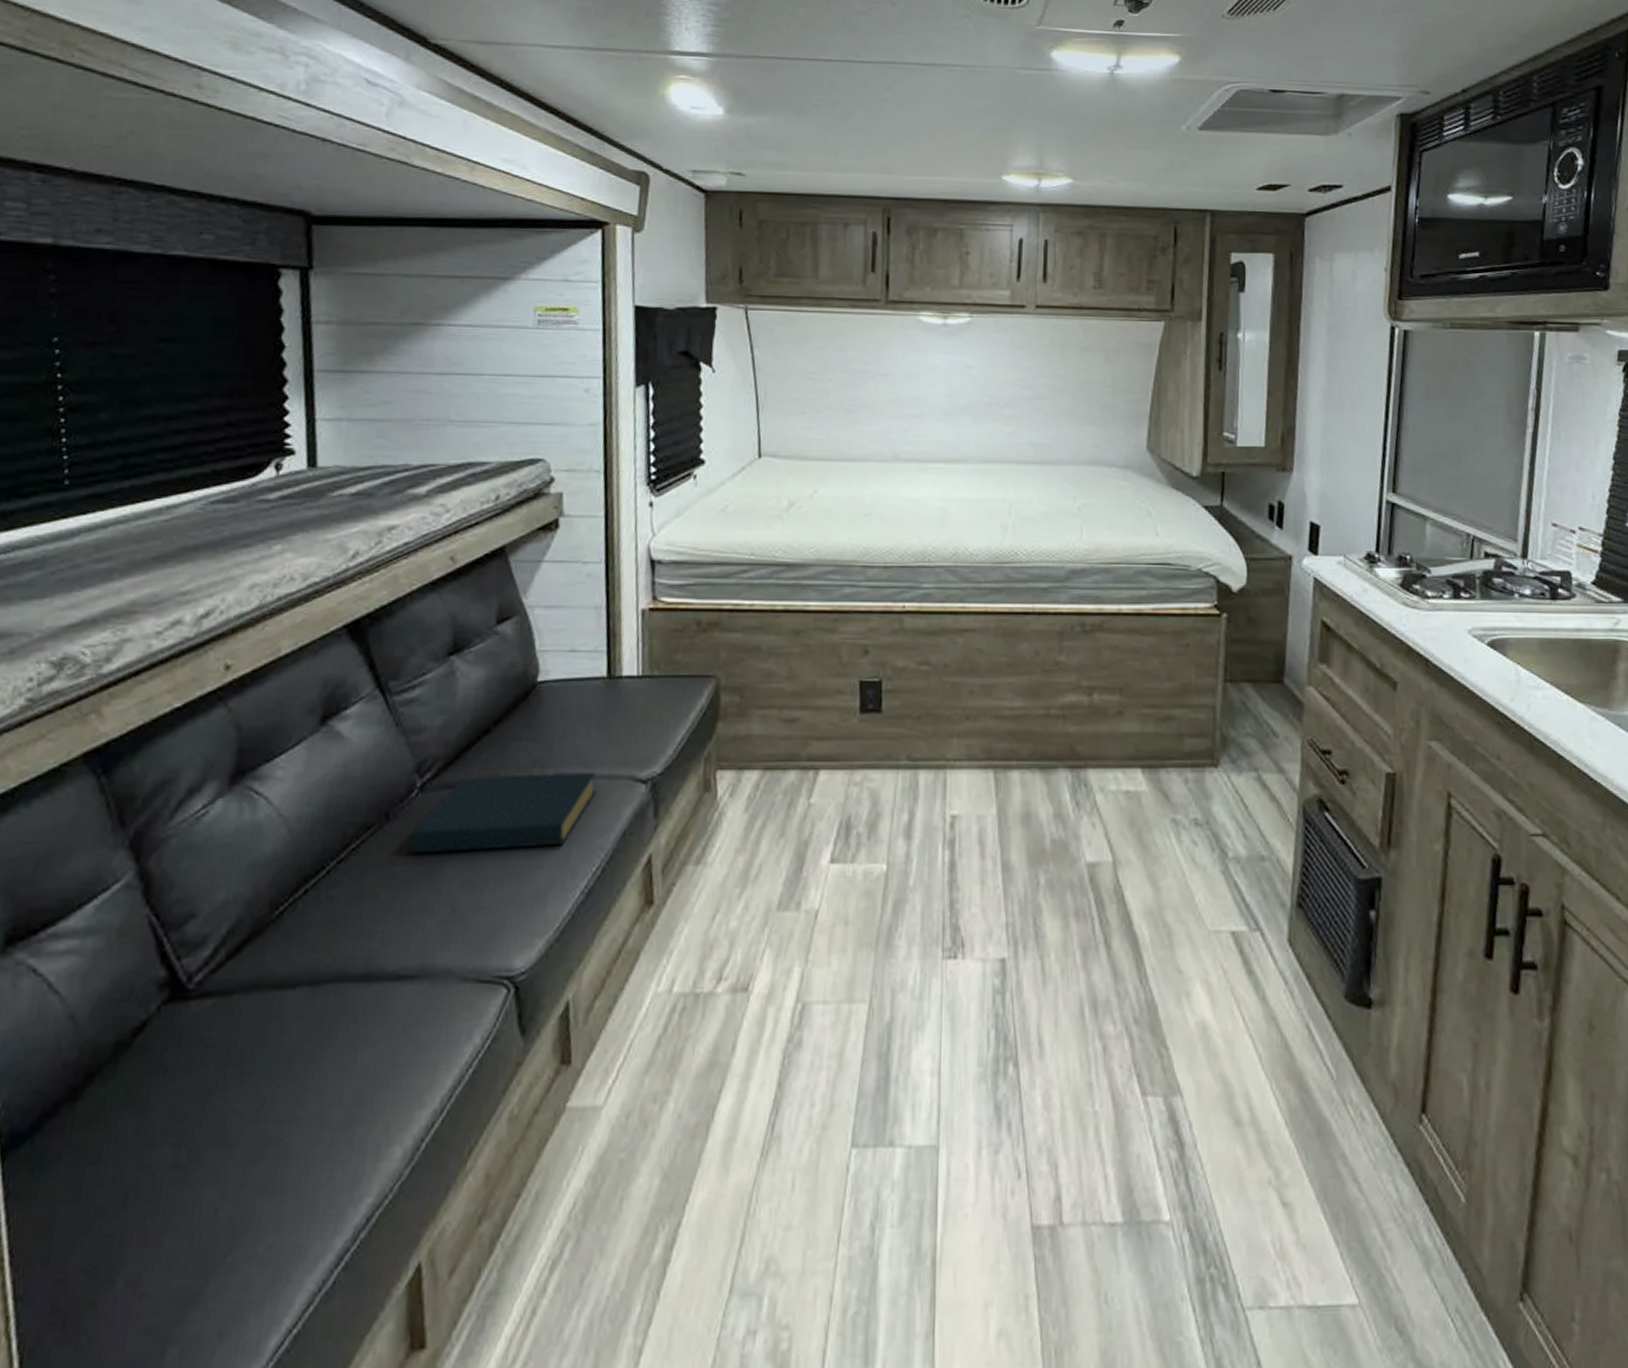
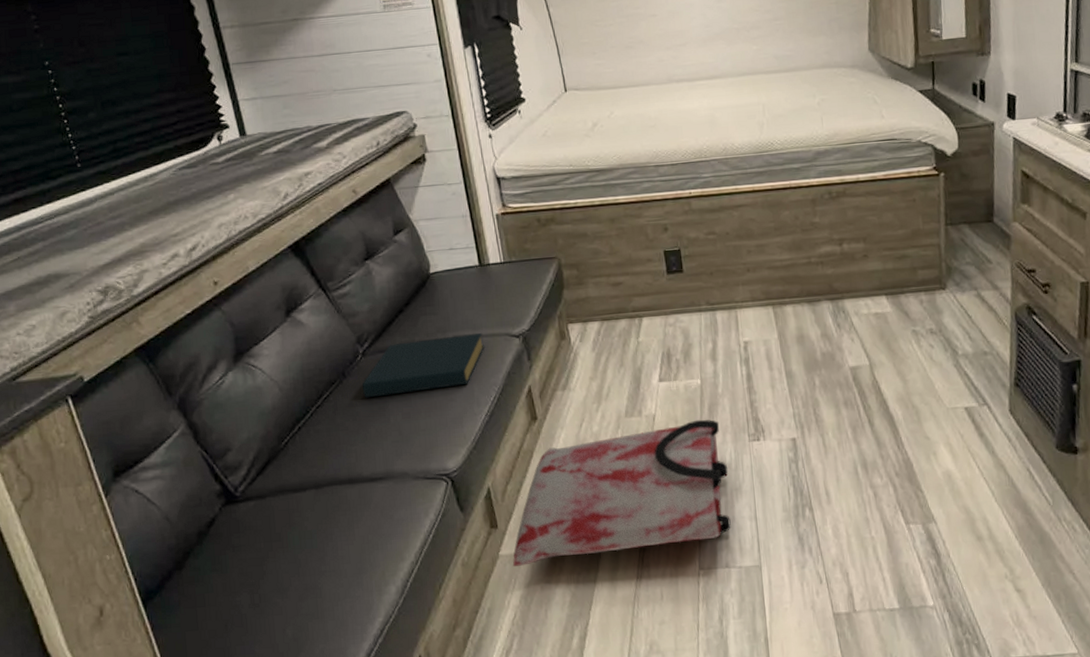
bag: none [583,922,910,1126] -> present [512,419,731,566]

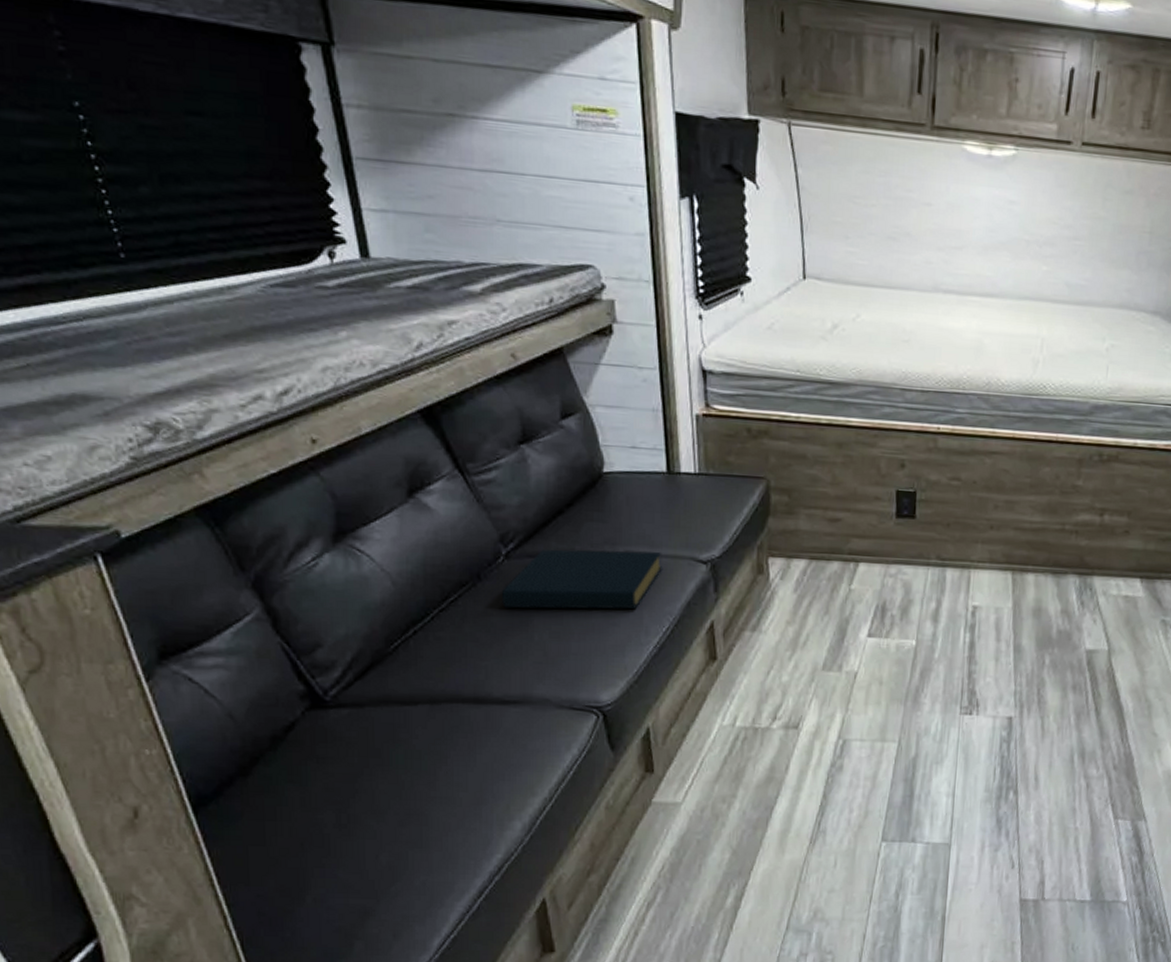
bag: present [512,419,731,566] -> none [666,684,932,816]

